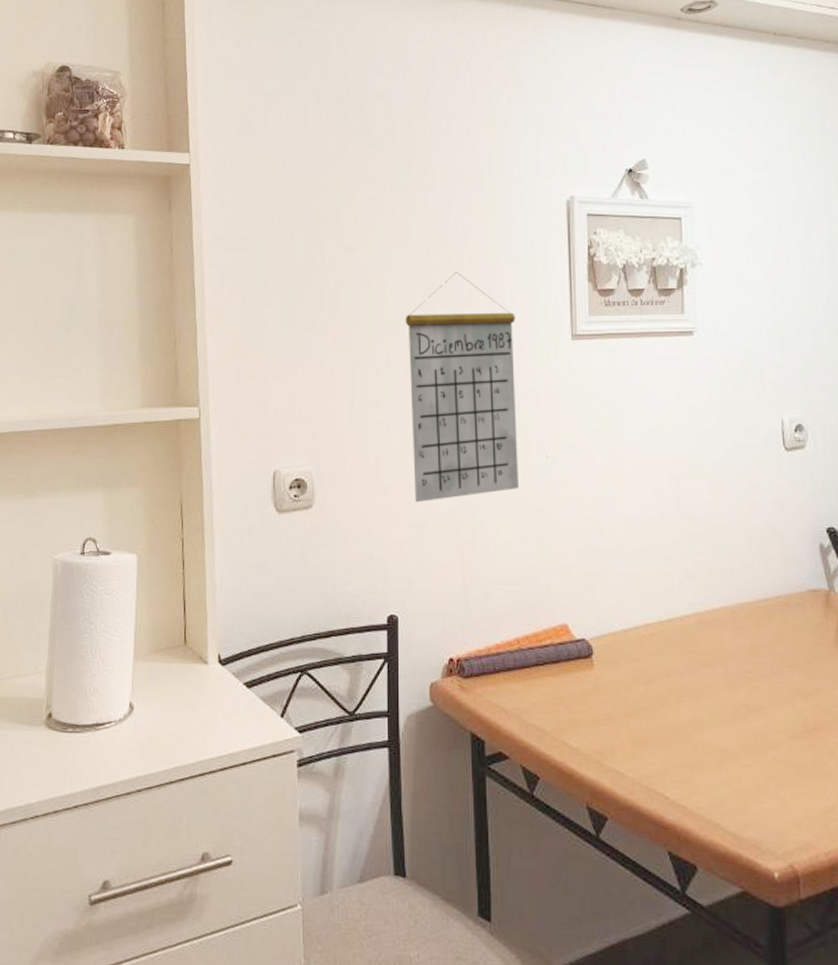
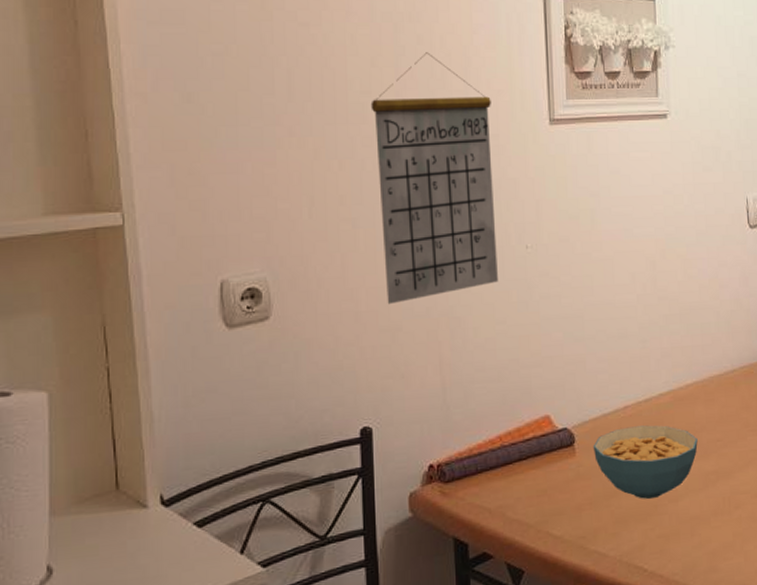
cereal bowl: none [611,646,726,723] -> present [592,425,698,499]

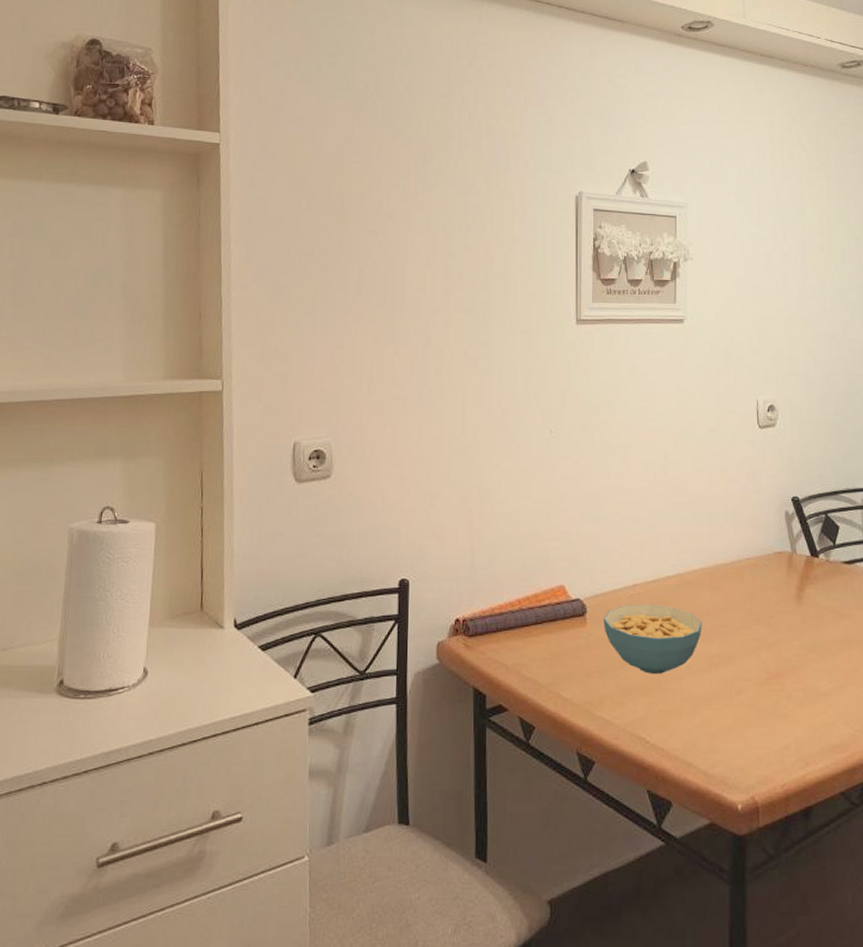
calendar: present [370,52,498,305] -> none [424,258,526,473]

